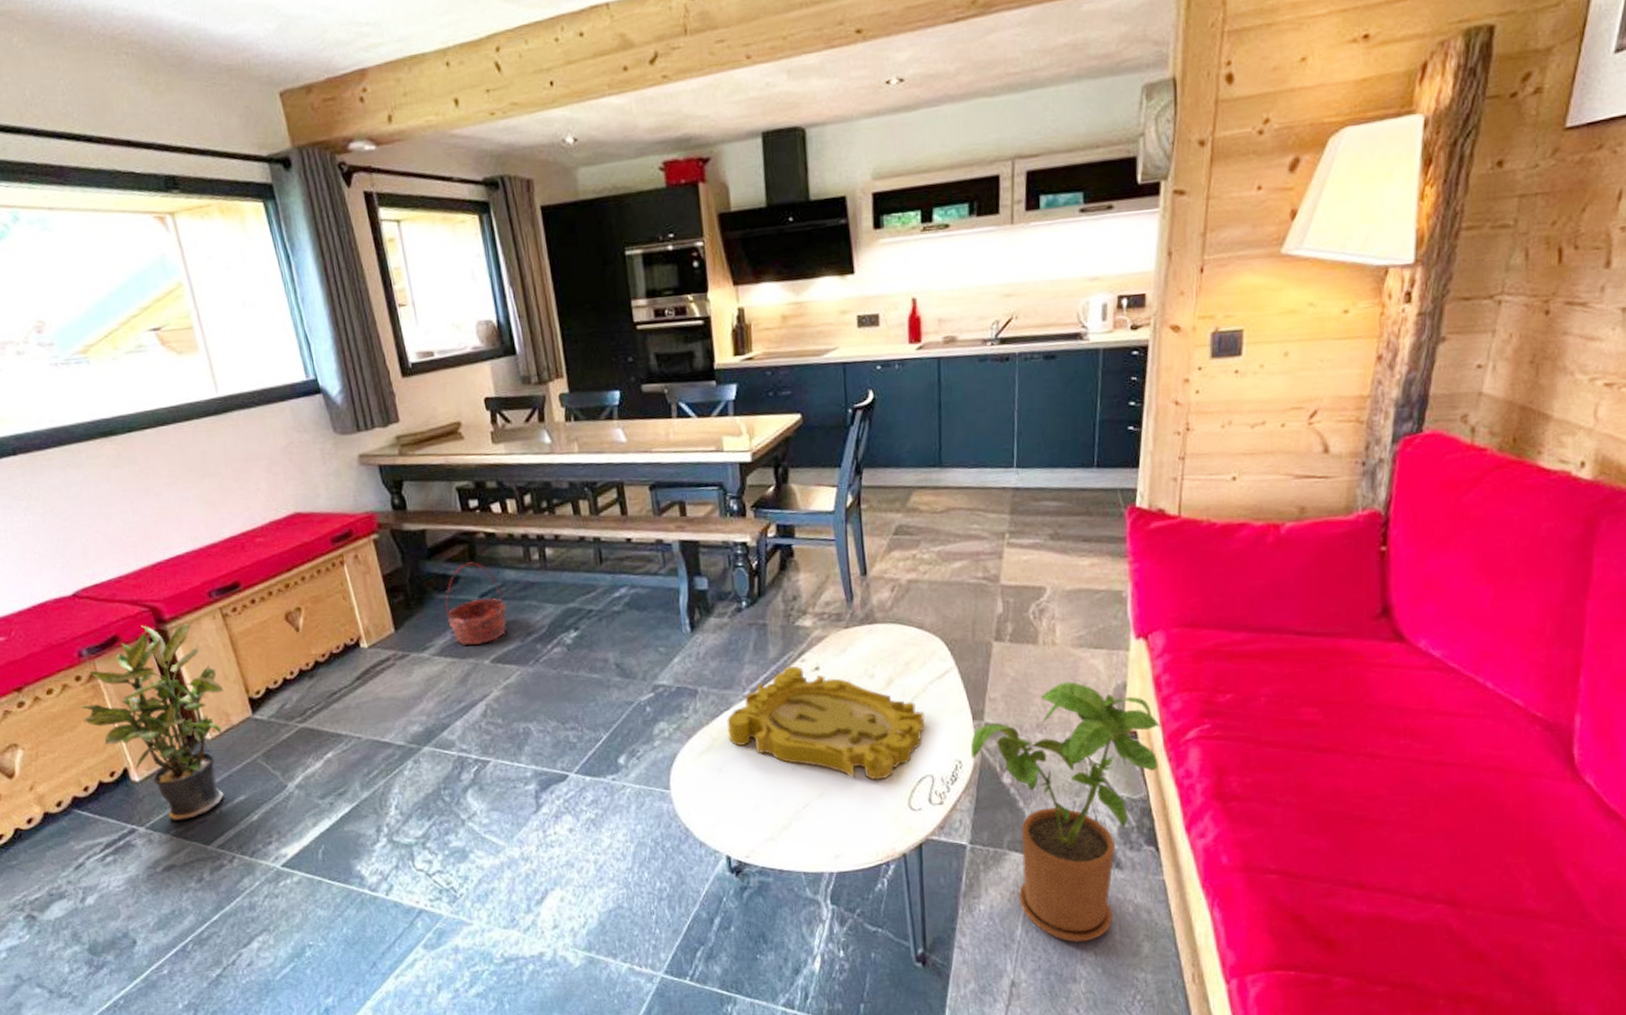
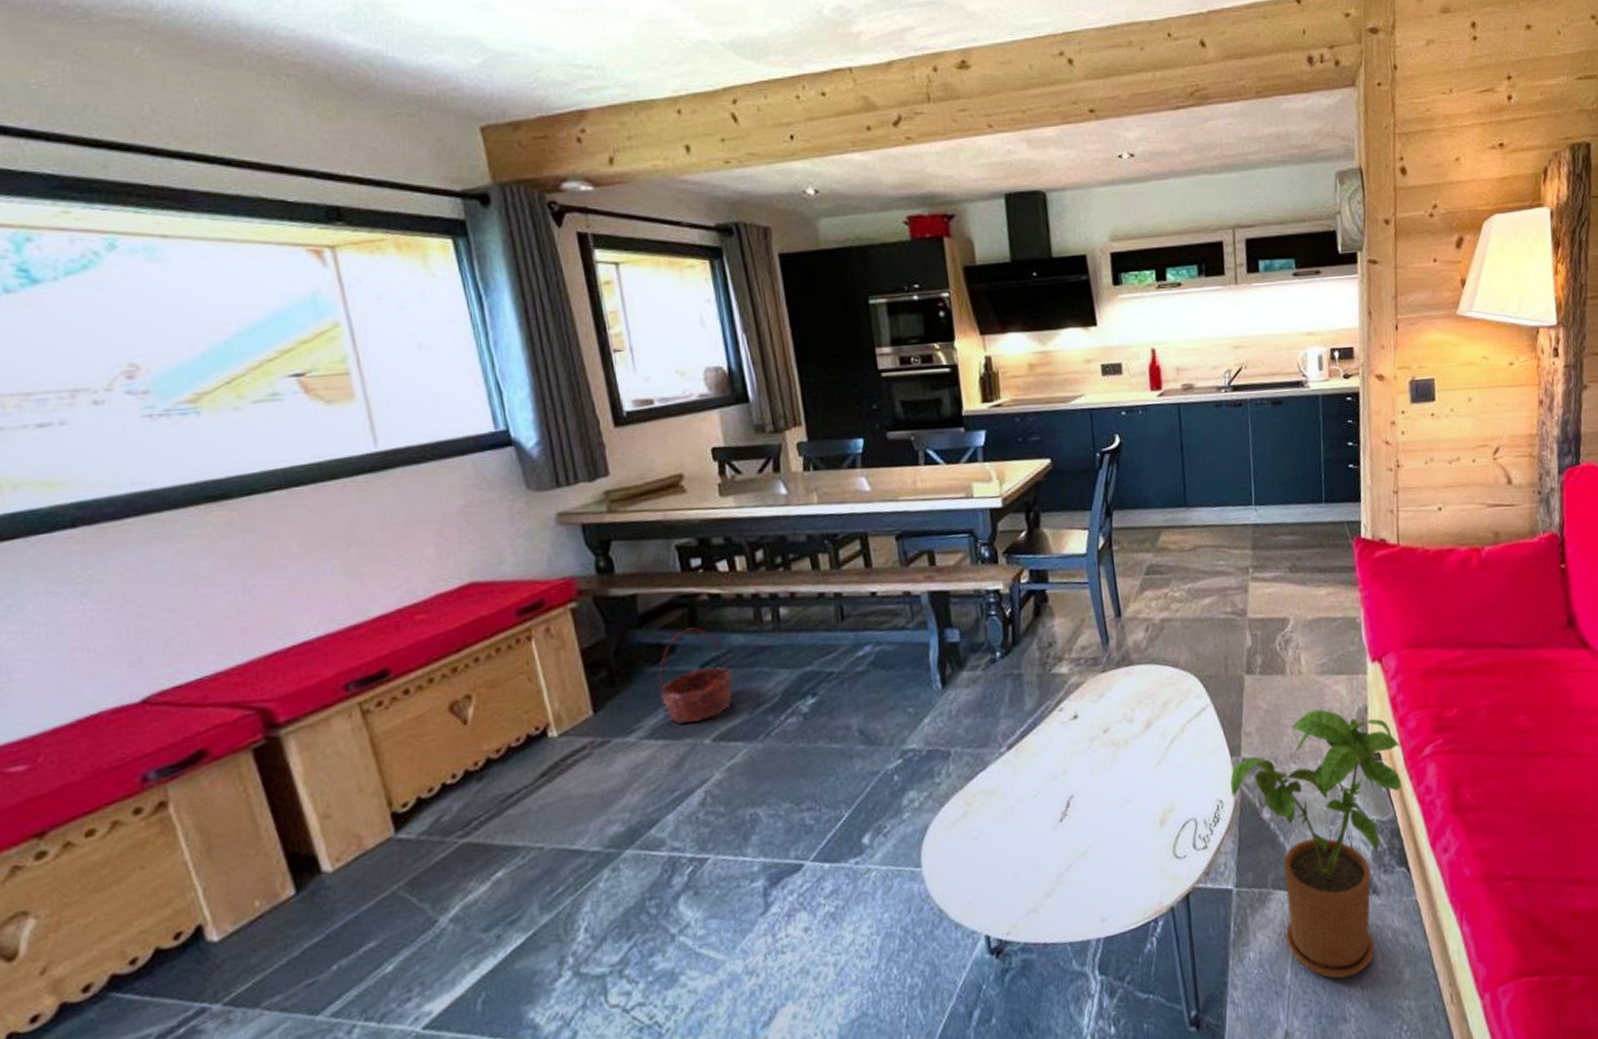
potted plant: present [80,621,224,821] -> none [136,723,357,989]
decorative tray: present [727,666,925,780] -> none [982,716,1185,832]

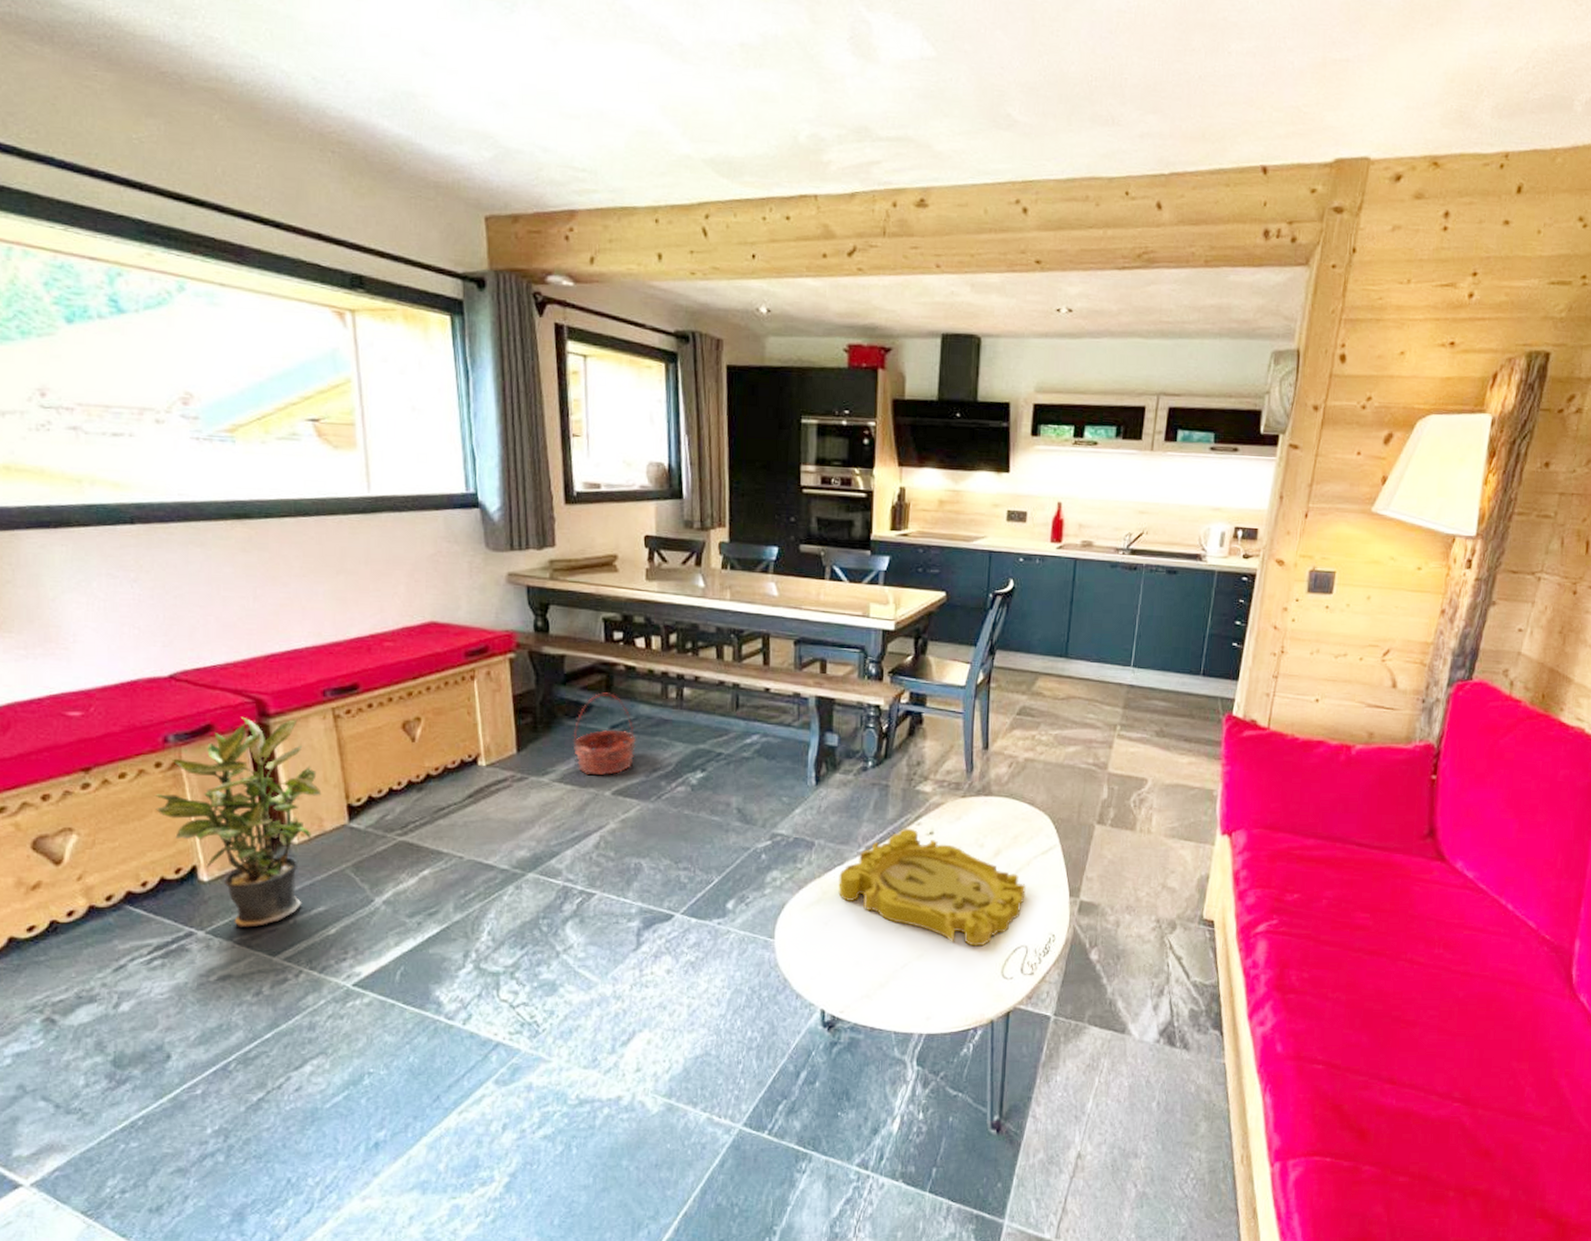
potted plant: none [136,723,357,989] -> present [154,716,322,928]
decorative tray: none [982,716,1185,832] -> present [838,829,1026,947]
house plant: present [1230,709,1402,979] -> none [1065,868,1236,1118]

